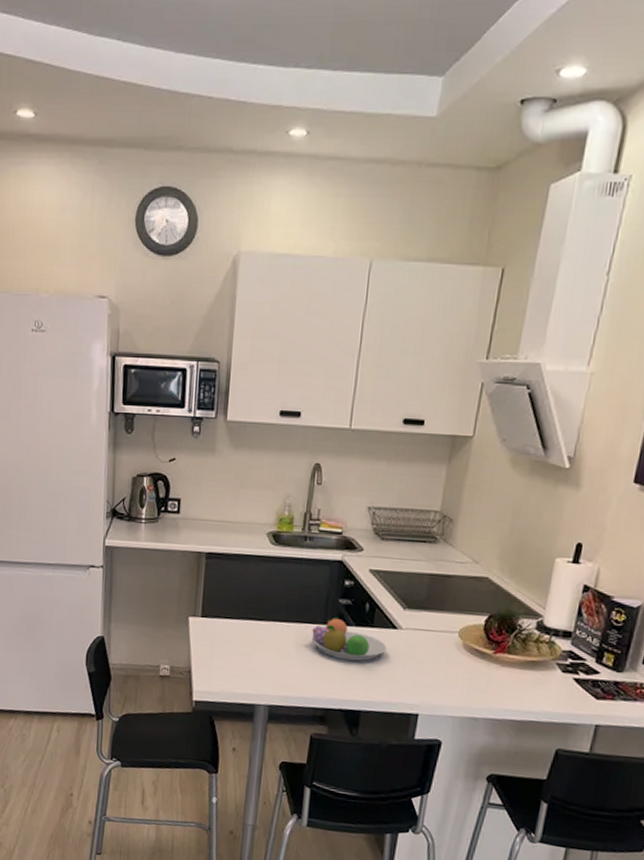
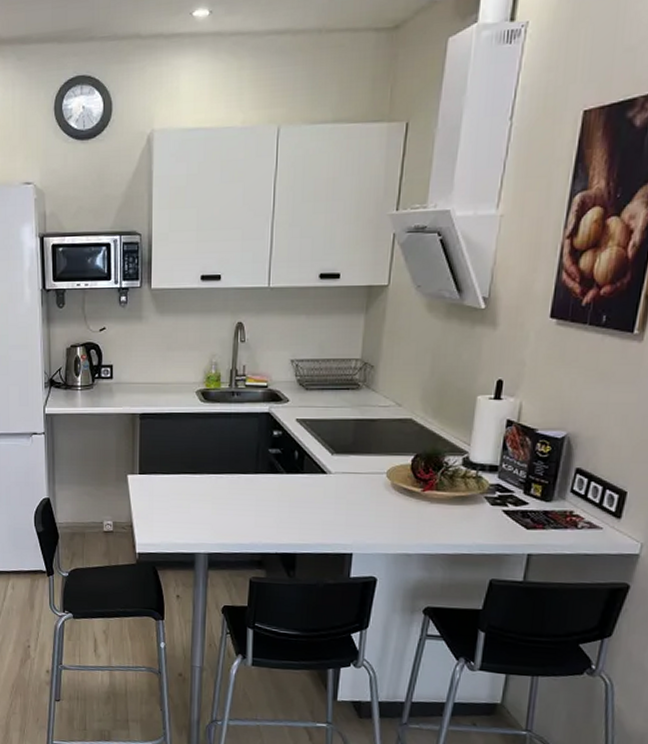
fruit bowl: present [311,616,387,662] -> none [245,466,318,507]

